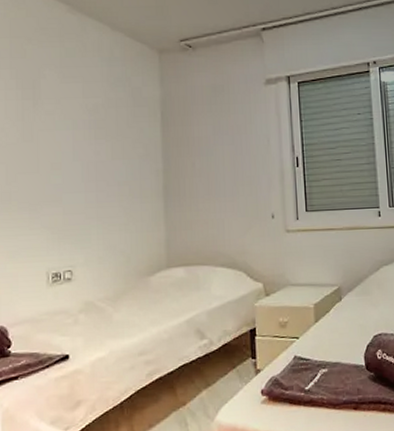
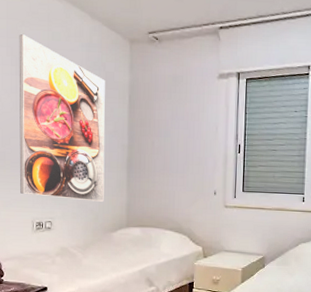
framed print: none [25,53,137,241] -> present [19,34,105,202]

